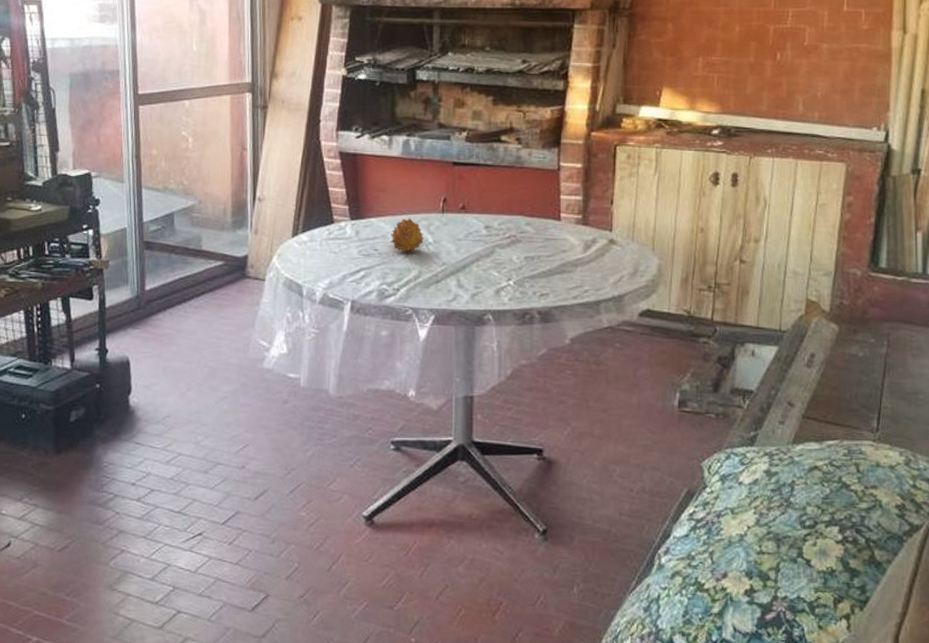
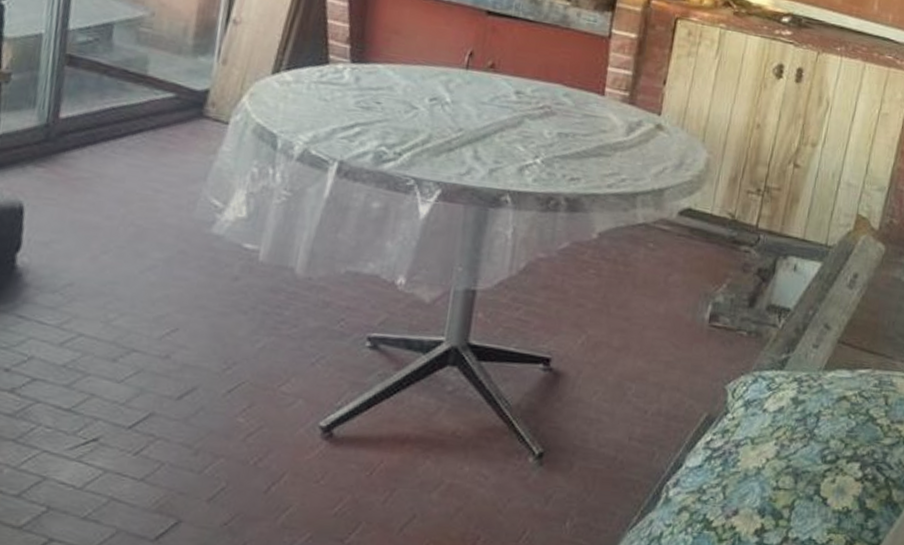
fruit: present [391,218,424,252] -> none [398,69,441,111]

